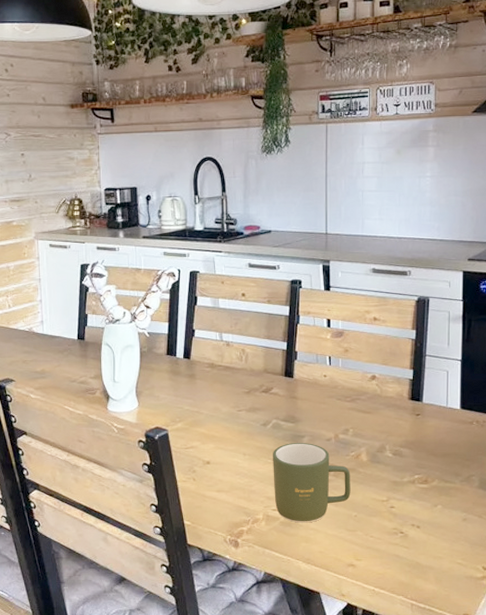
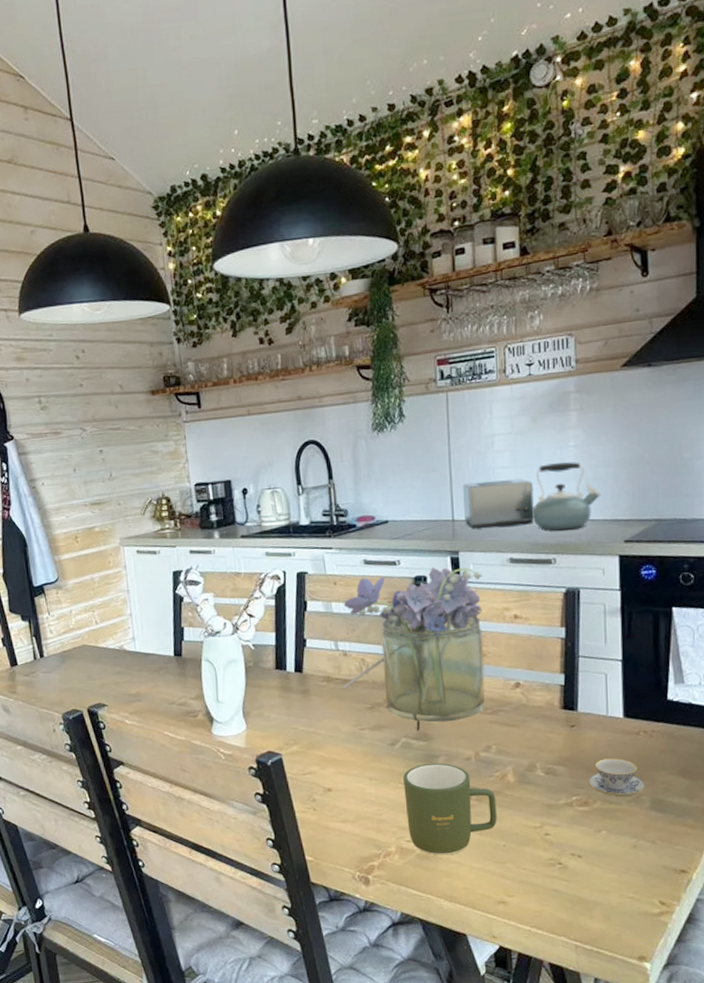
flower bouquet: none [224,273,349,414] -> present [342,567,485,731]
toaster: none [335,201,395,242] -> present [462,478,534,530]
kettle: none [392,190,451,247] -> present [531,462,601,531]
teacup: none [429,443,475,477] -> present [588,758,645,797]

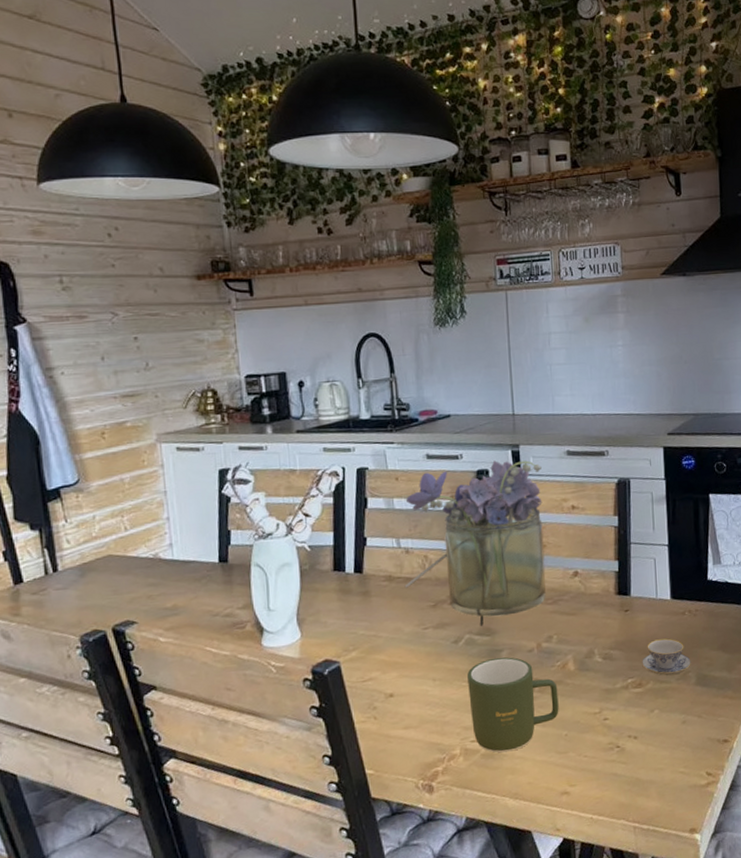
toaster: present [462,478,534,530] -> none [521,374,588,424]
kettle: present [531,462,601,531] -> none [586,360,647,425]

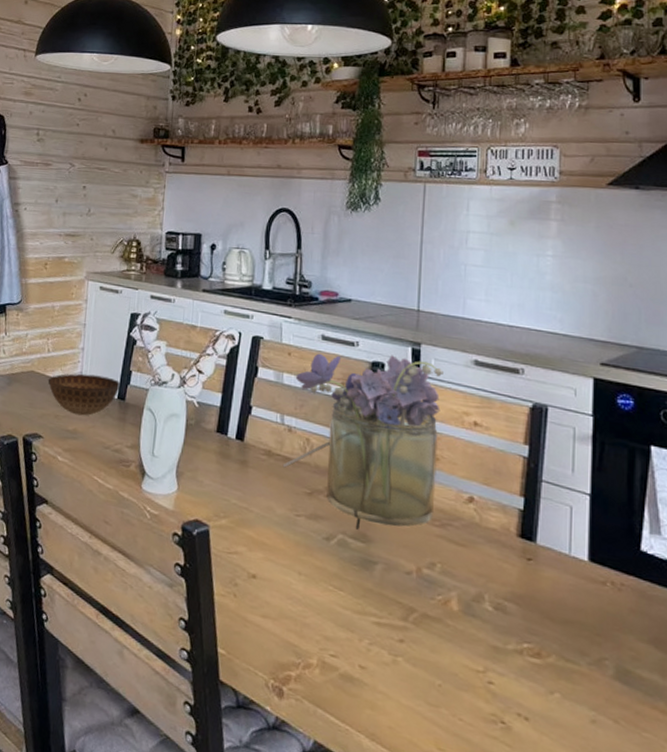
bowl: none [131,542,220,590] -> present [48,373,120,416]
mug: present [467,657,559,753] -> none [333,568,436,683]
teacup: present [642,638,691,676] -> none [543,605,609,657]

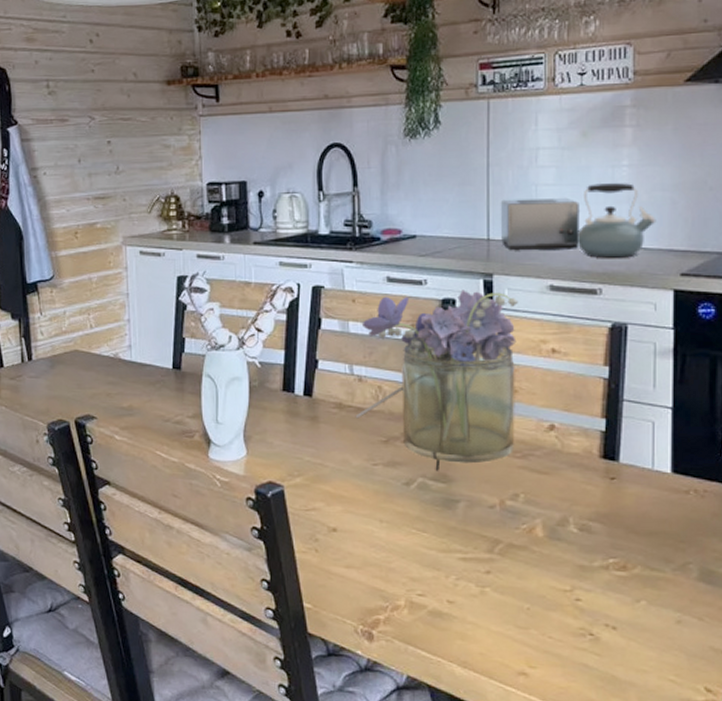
bowl: present [48,373,120,416] -> none [94,347,174,391]
toaster: none [430,275,505,329] -> present [500,197,579,251]
kettle: none [501,269,578,342] -> present [576,183,656,258]

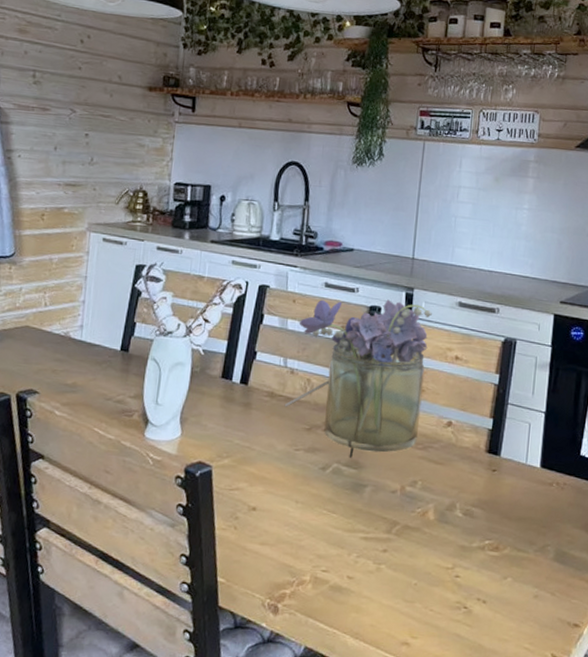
toaster: present [500,197,579,251] -> none [423,226,488,274]
kettle: present [576,183,656,258] -> none [483,221,546,284]

